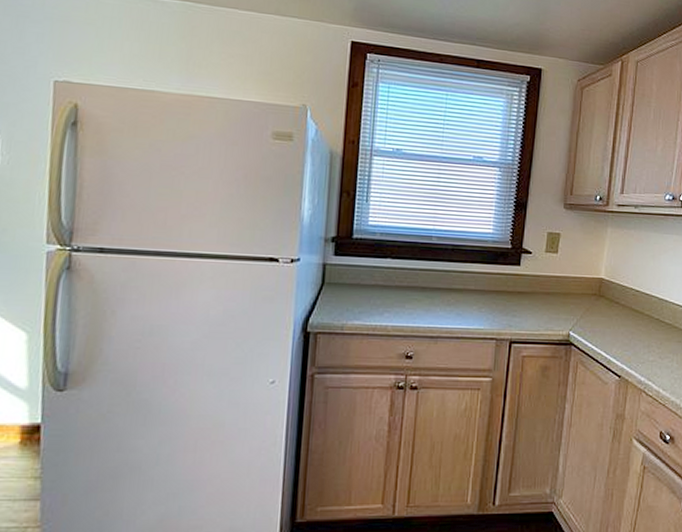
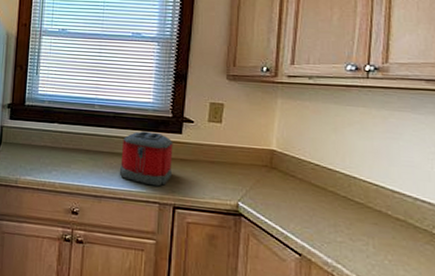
toaster: none [456,264,512,322] -> present [119,131,173,187]

